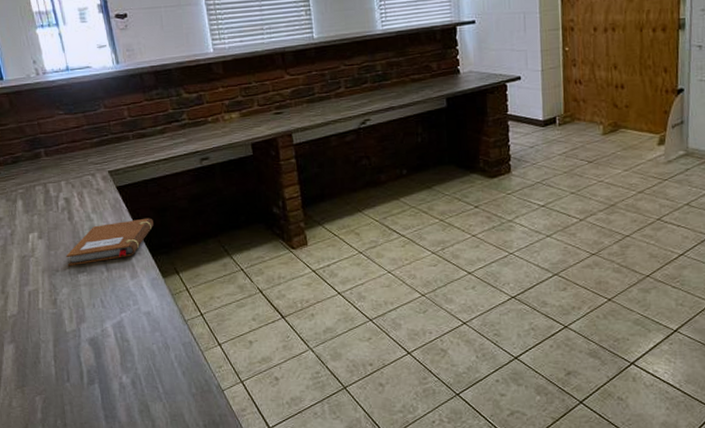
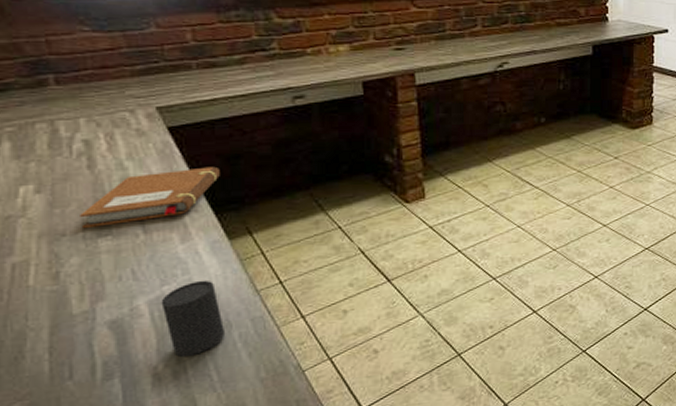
cup: none [121,310,166,371] -> present [161,280,226,358]

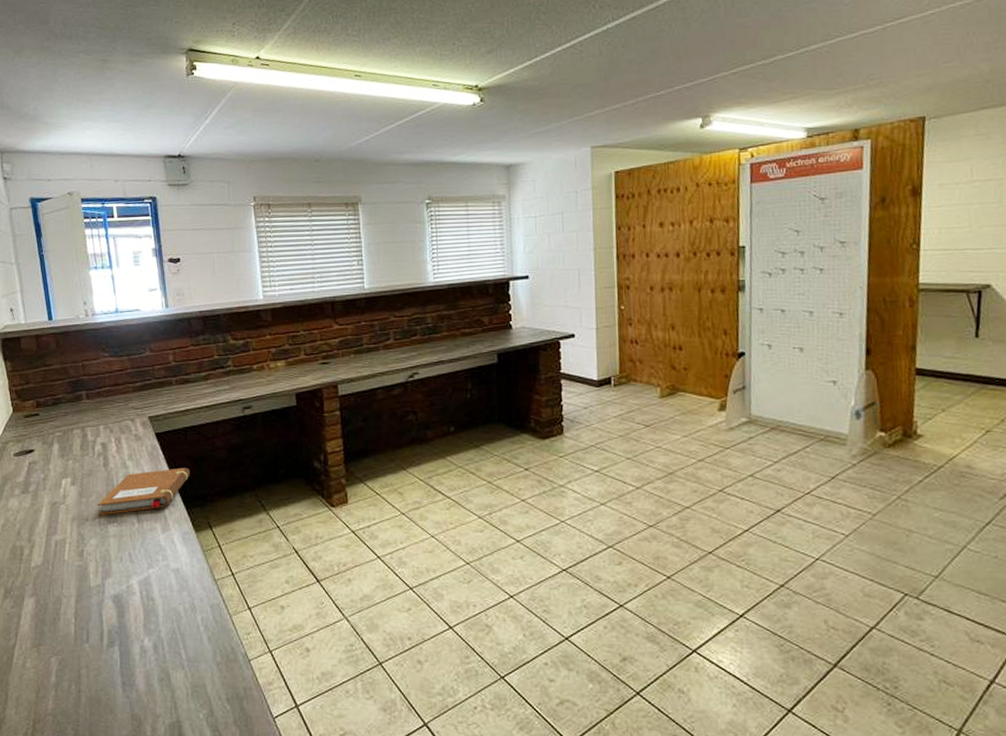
cup: present [161,280,226,358] -> none [147,566,192,634]

